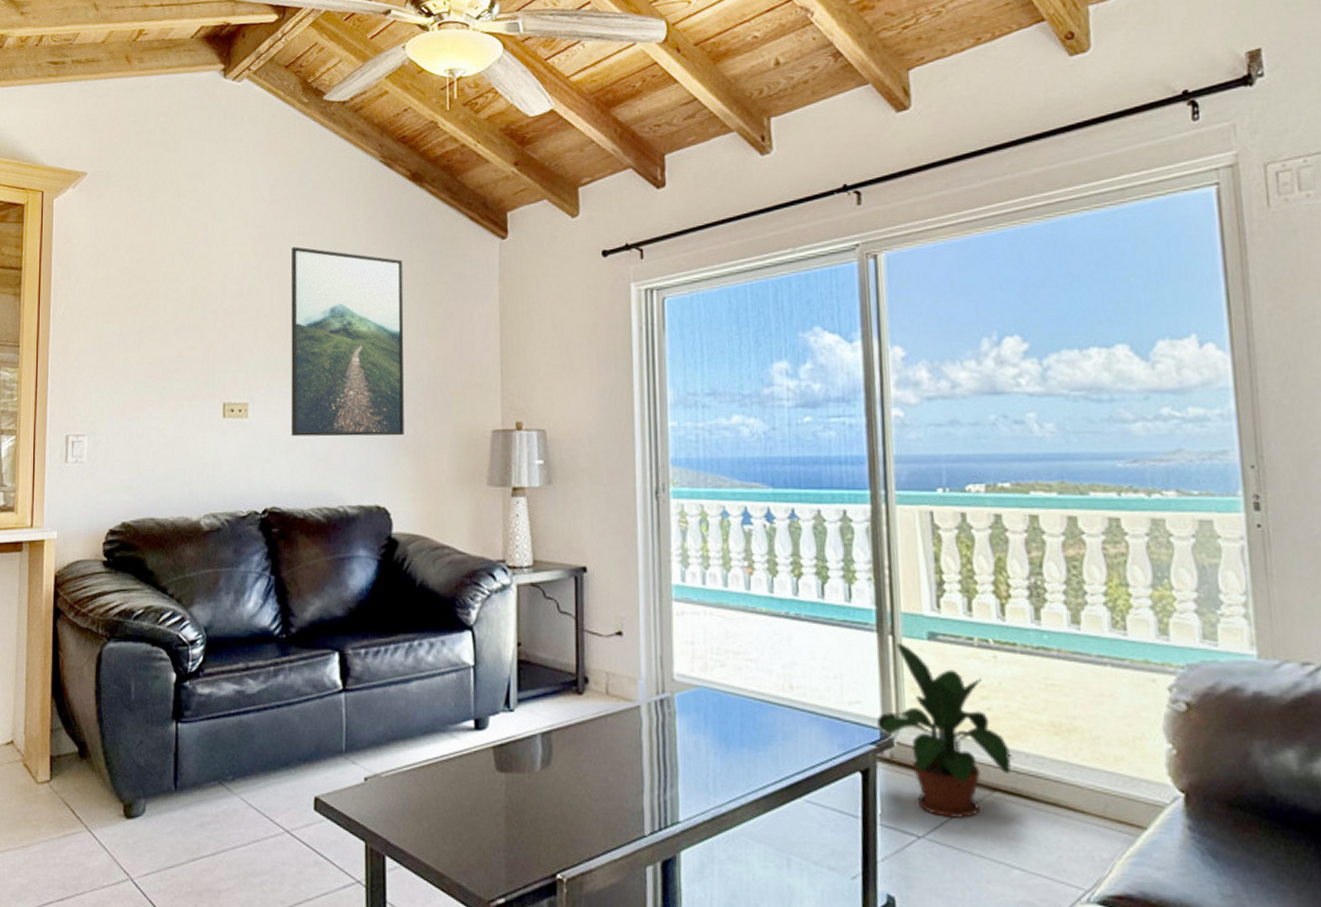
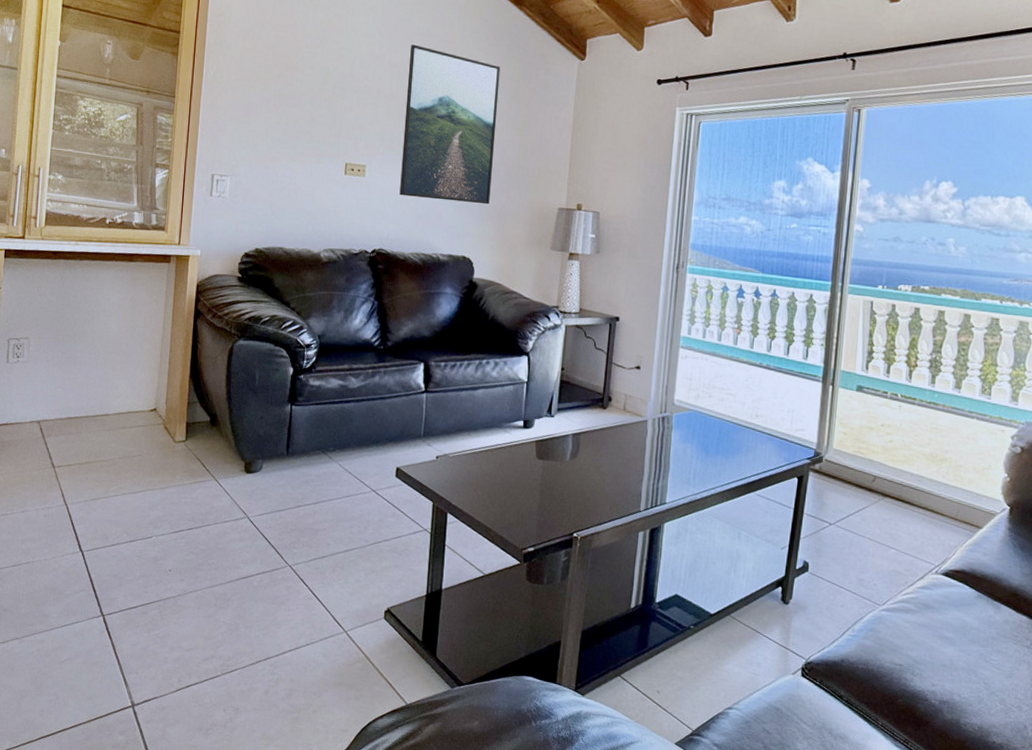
potted plant: present [877,644,1014,818] -> none [813,392,902,514]

